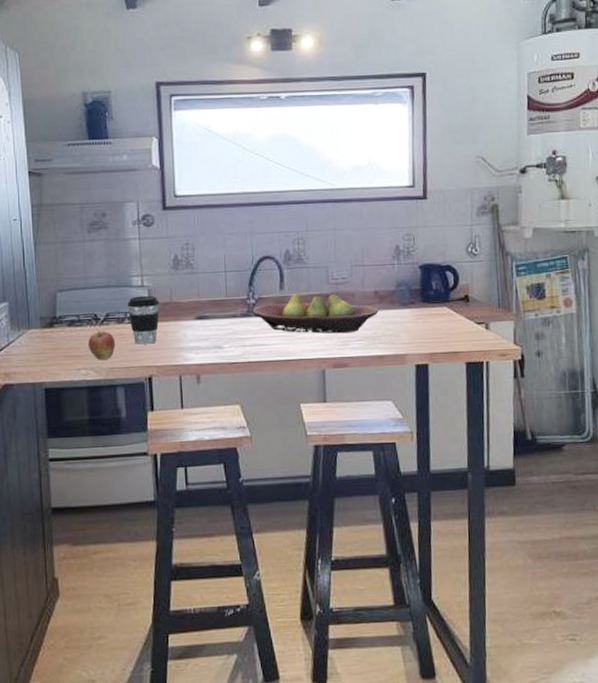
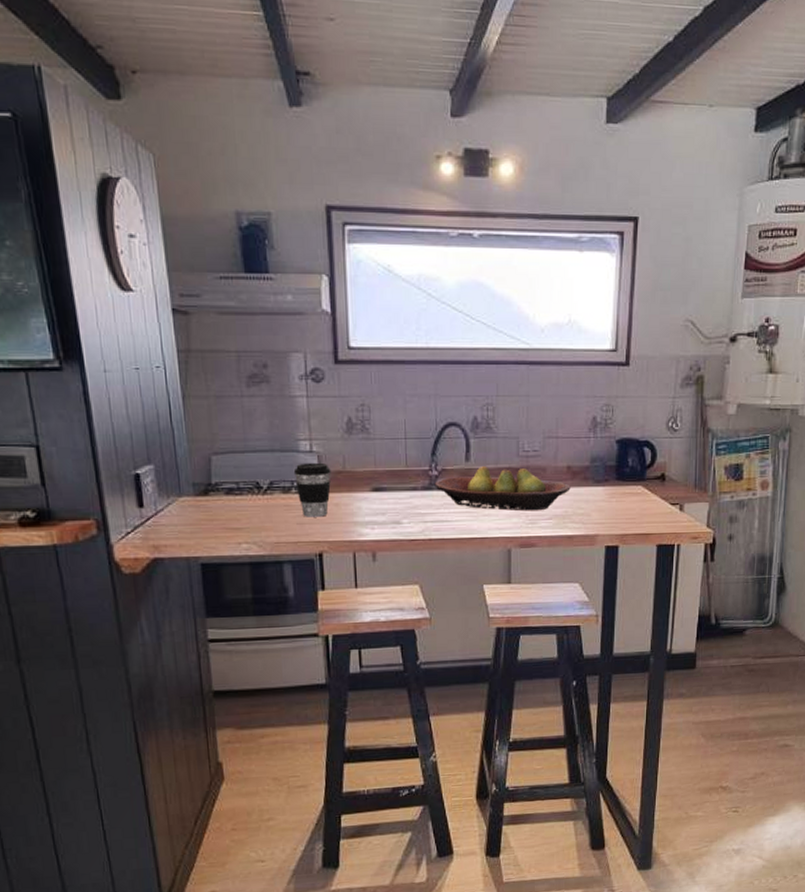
fruit: present [87,330,116,360] -> none [249,500,281,533]

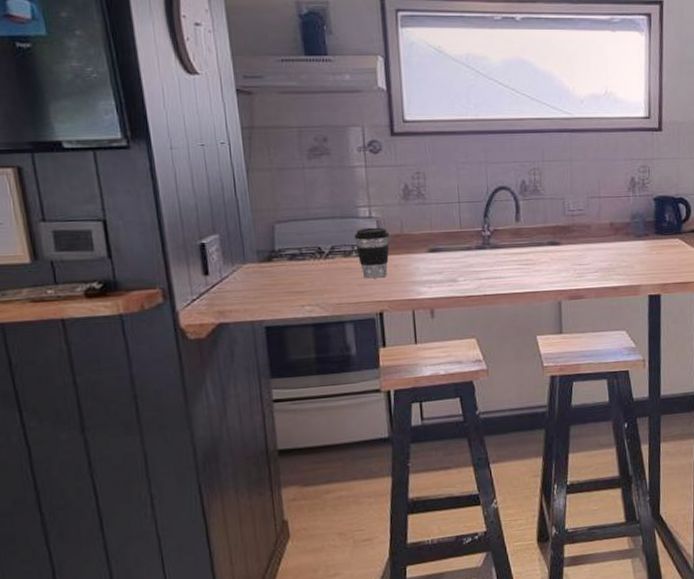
fruit bowl: present [434,465,571,511] -> none [487,225,614,266]

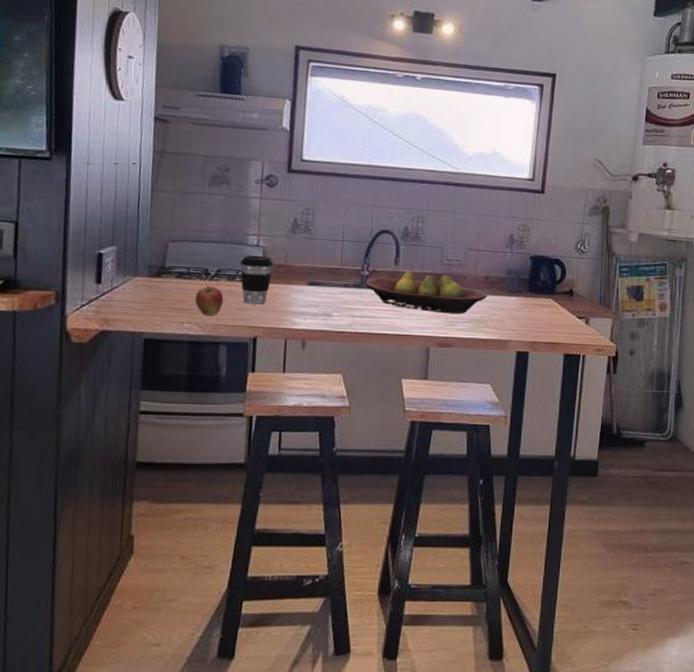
fruit: none [311,264,343,295] -> present [194,285,224,315]
fruit bowl: none [487,225,614,266] -> present [365,269,488,314]

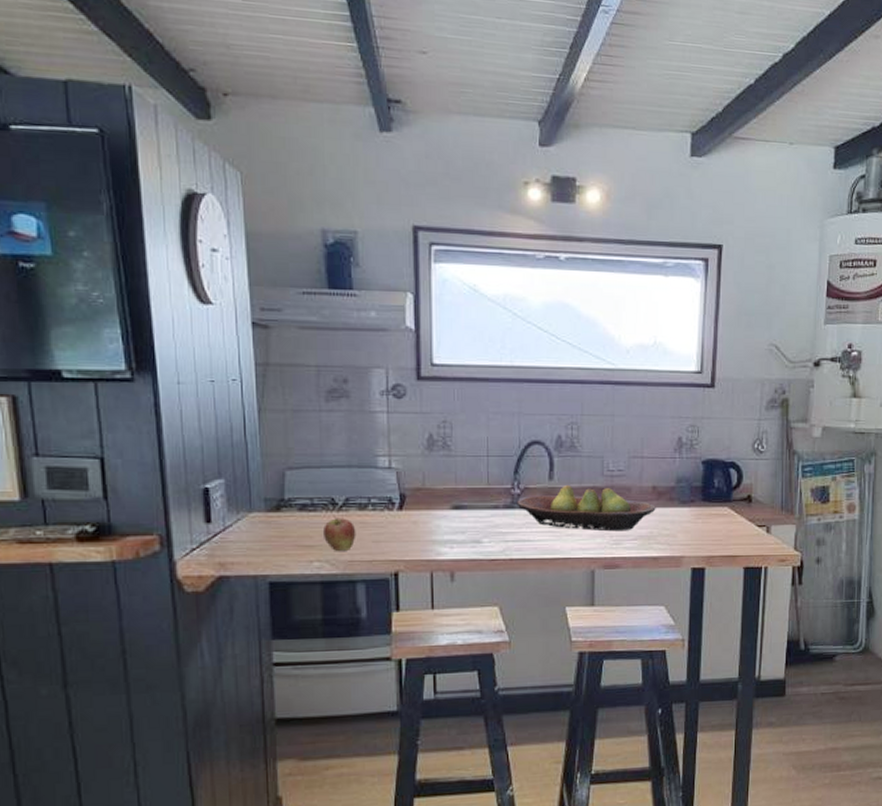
coffee cup: present [240,255,274,305] -> none [371,479,410,535]

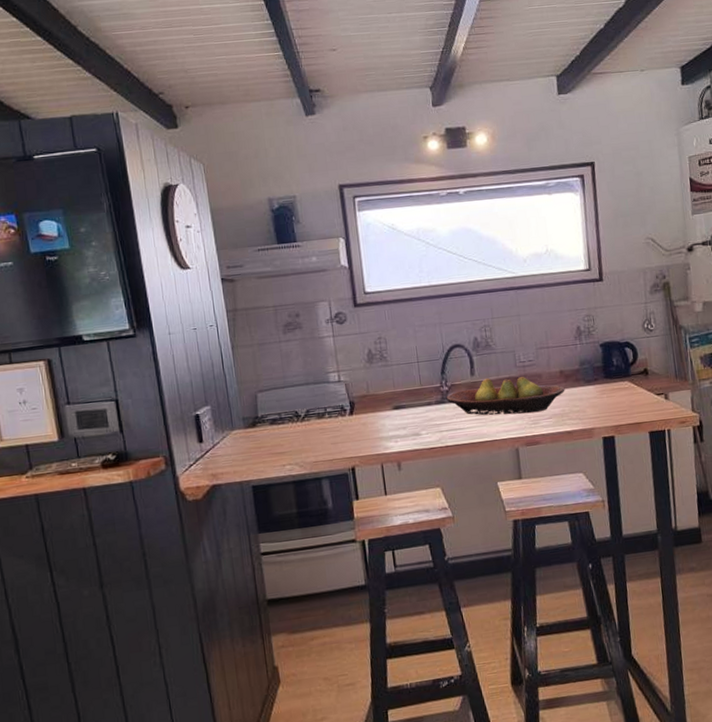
fruit: present [322,516,356,551] -> none [290,426,318,455]

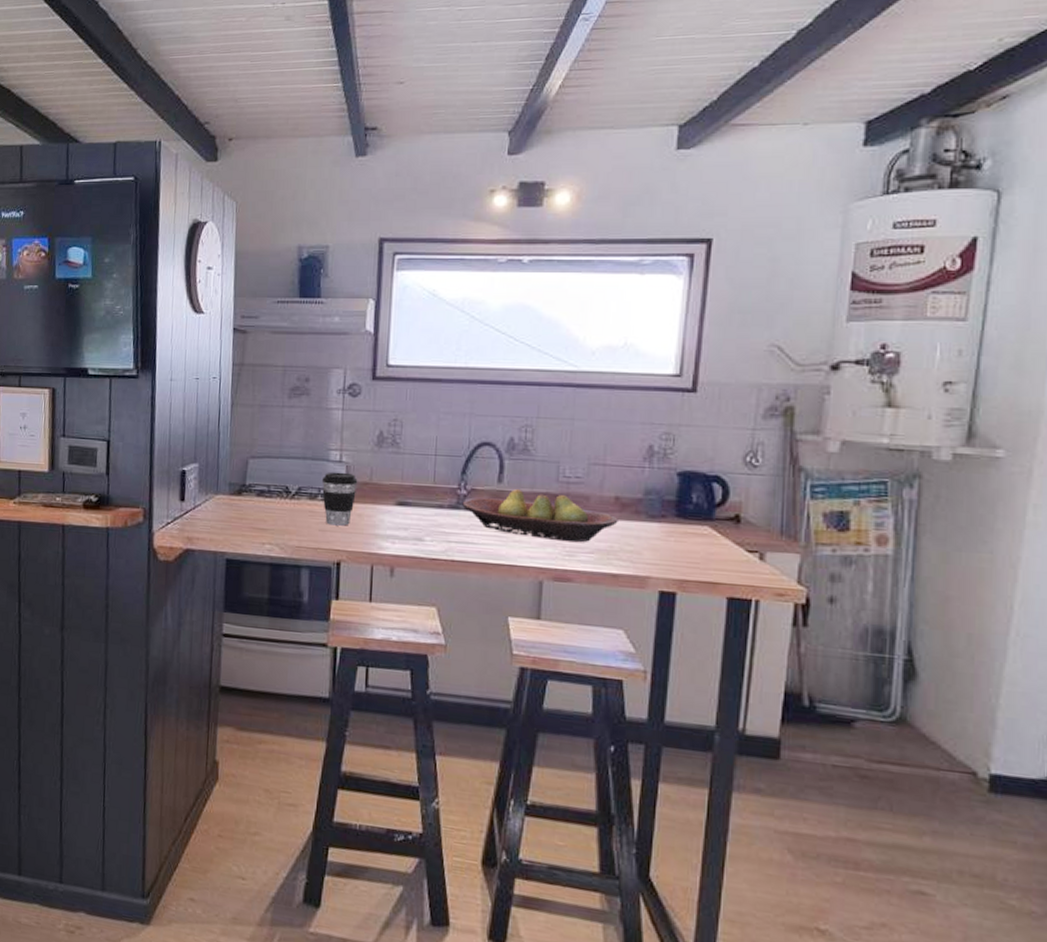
coffee cup: none [326,389,358,437] -> present [321,472,358,526]

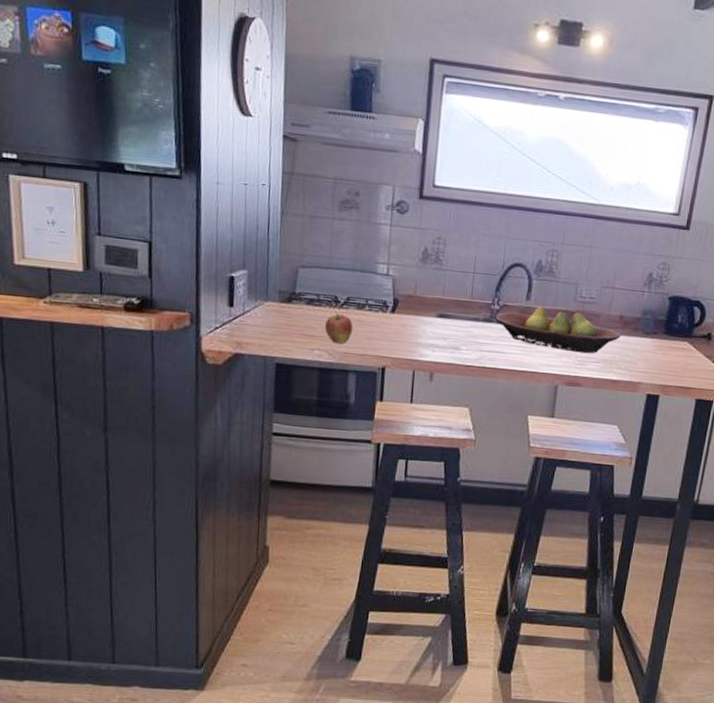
fruit: none [275,504,305,537] -> present [324,313,353,344]
coffee cup: present [321,472,358,526] -> none [369,284,403,335]

